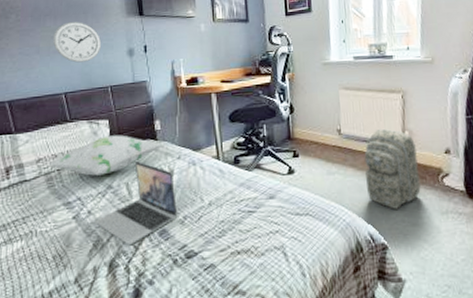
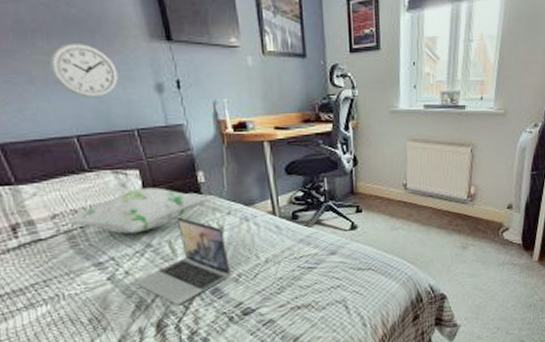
backpack: present [364,128,421,209] -> none [429,183,481,262]

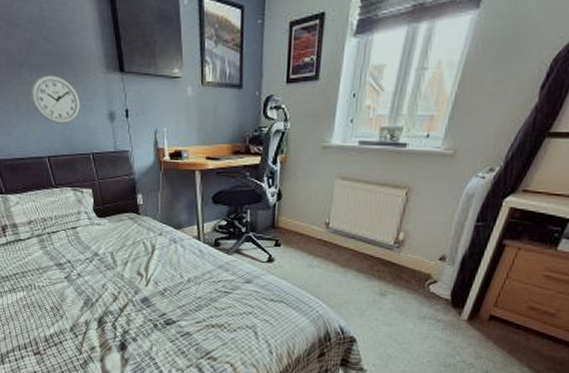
decorative pillow: present [67,187,209,234] -> none [39,205,145,243]
laptop: present [134,216,232,306] -> none [84,232,159,308]

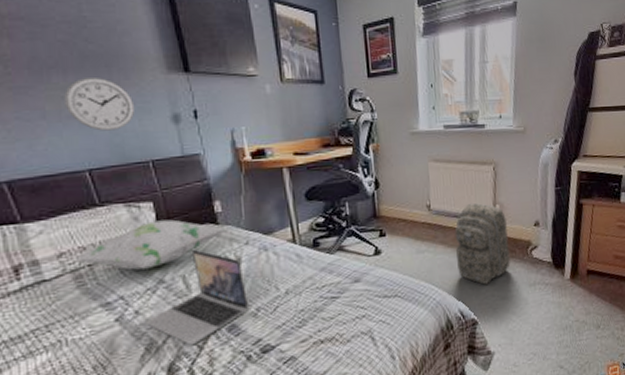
decorative pillow: none [39,205,145,243] -> present [75,219,226,270]
laptop: none [84,232,159,308] -> present [144,248,250,346]
backpack: none [346,226,409,308] -> present [454,203,511,285]

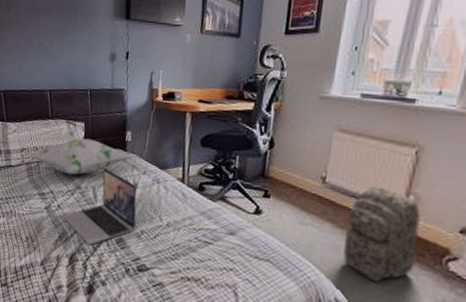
wall clock: present [64,78,136,131] -> none [44,20,88,62]

